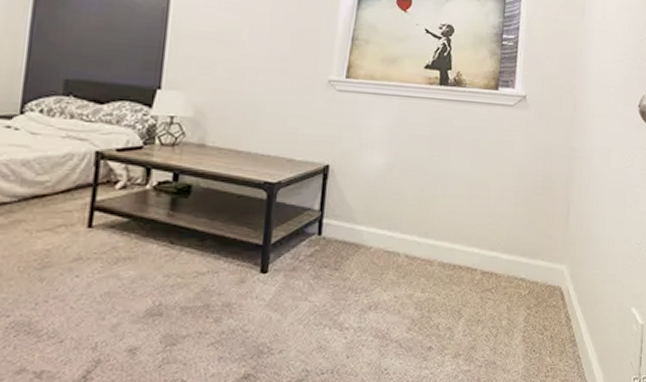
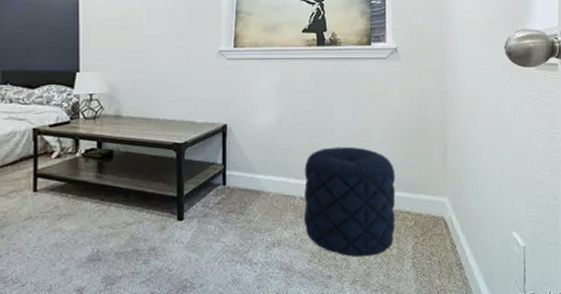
pouf: none [406,200,513,326] -> present [303,146,396,257]

